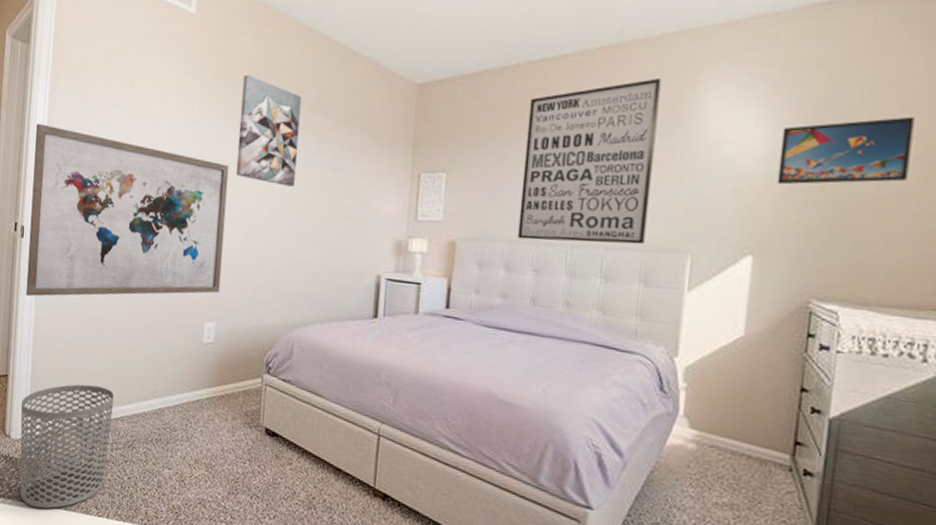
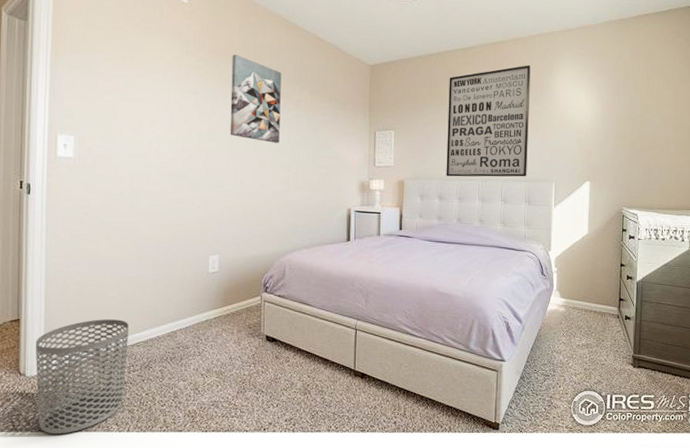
wall art: present [26,123,229,297] -> none [35,91,224,247]
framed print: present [777,116,915,185] -> none [600,92,670,135]

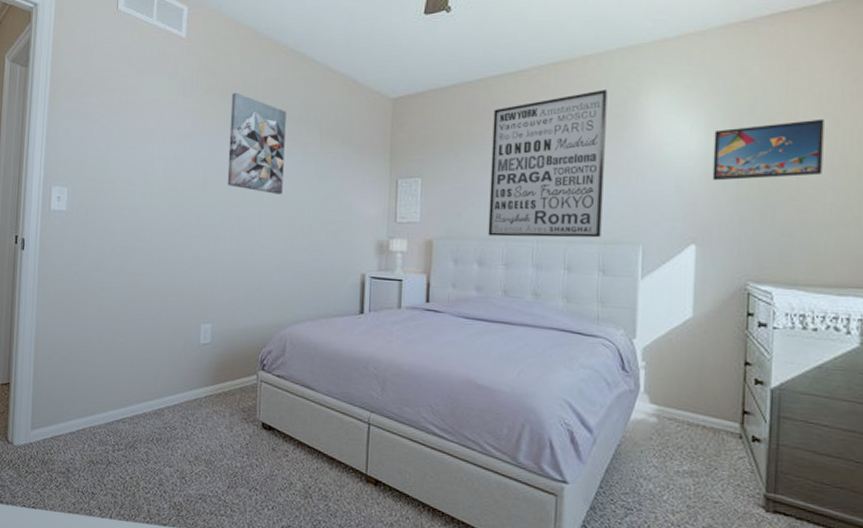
waste bin: present [35,319,130,435] -> none [23,388,116,513]
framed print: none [600,92,670,135] -> present [712,118,824,181]

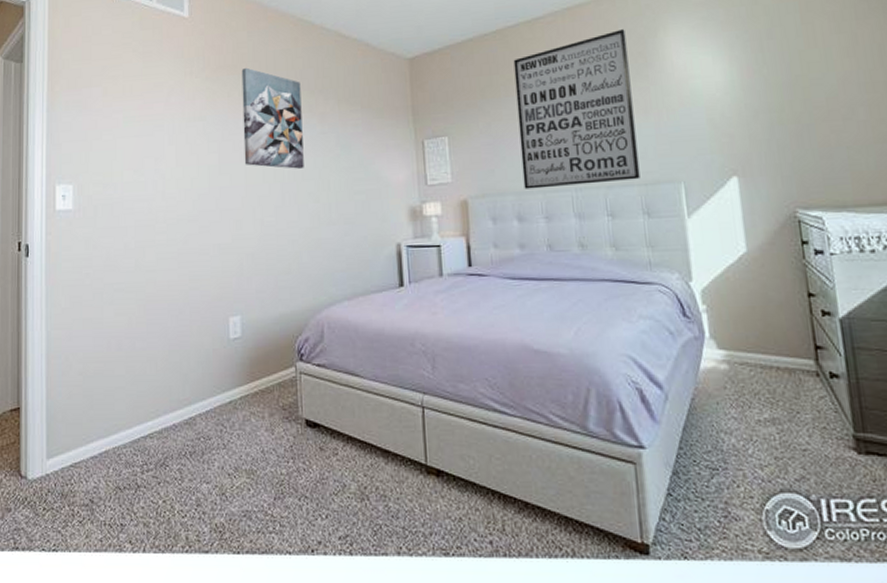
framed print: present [712,118,824,181] -> none [737,37,850,109]

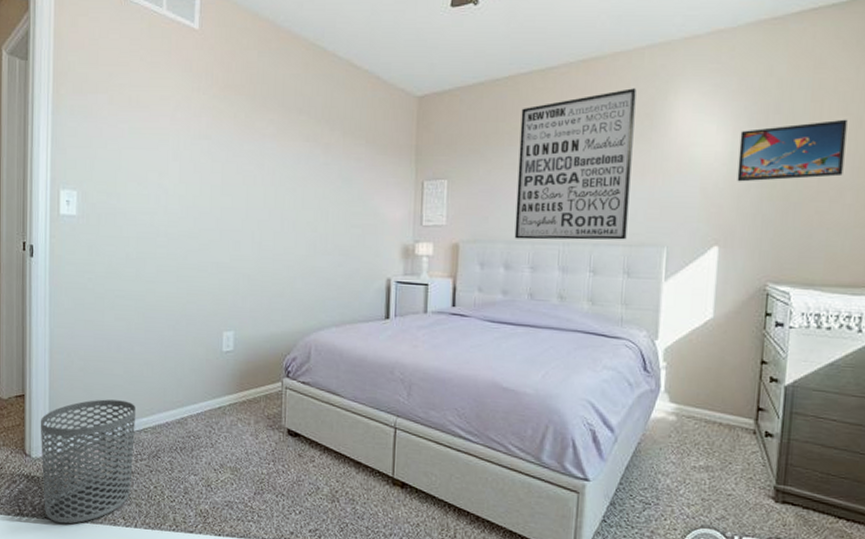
waste bin: none [36,404,141,555] -> present [40,399,137,524]
wall art: present [241,67,304,169] -> none [246,89,308,197]
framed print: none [737,37,850,109] -> present [737,119,848,182]

